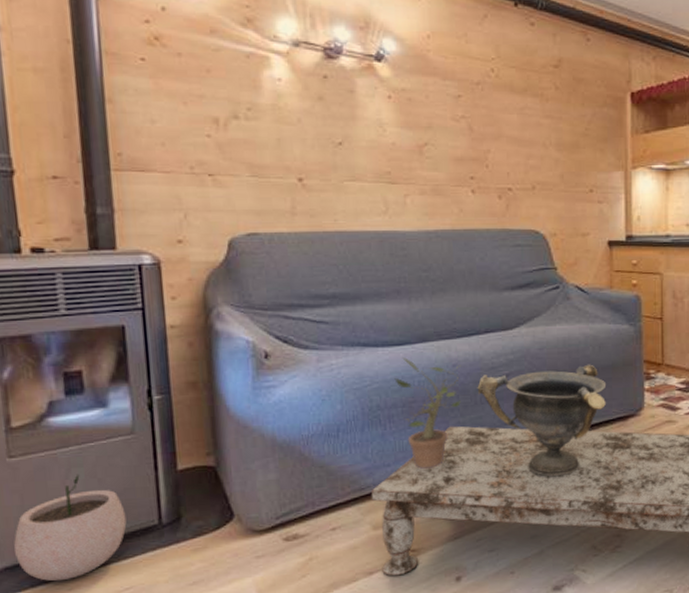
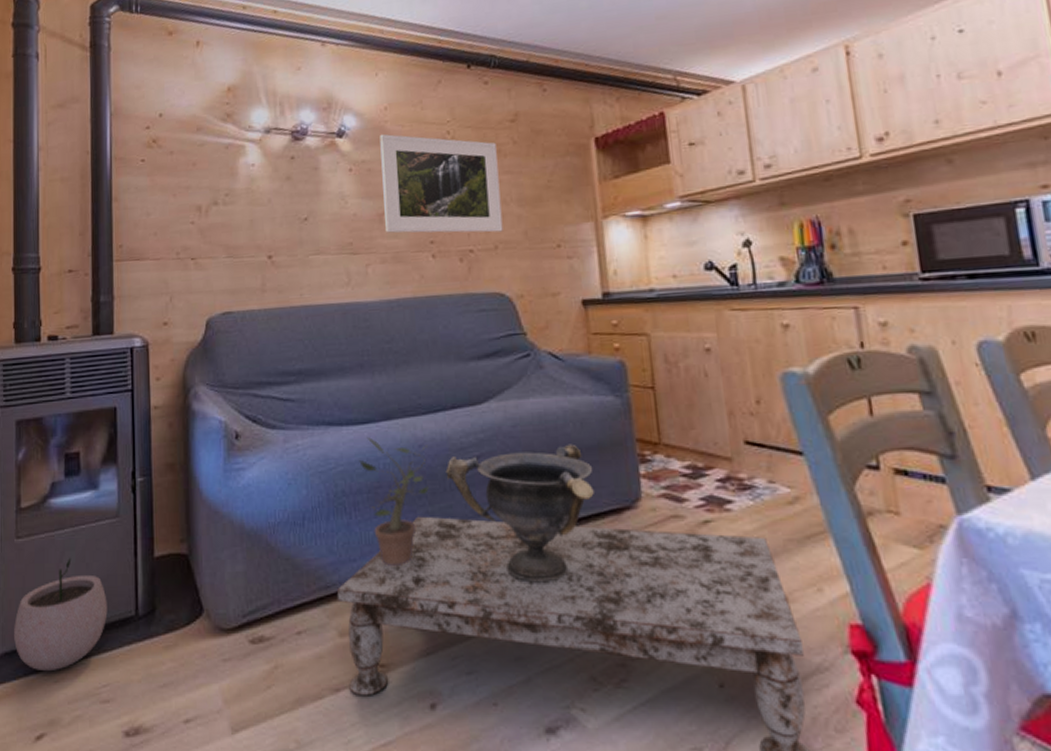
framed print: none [421,63,541,173] -> present [380,133,503,233]

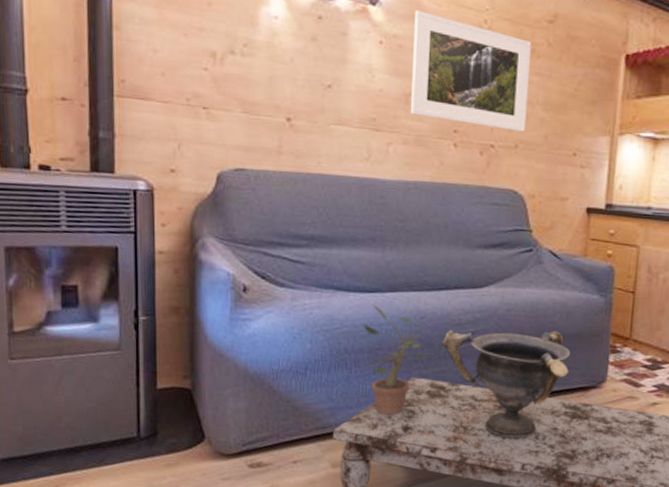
plant pot: present [14,557,108,672] -> none [11,381,109,478]

